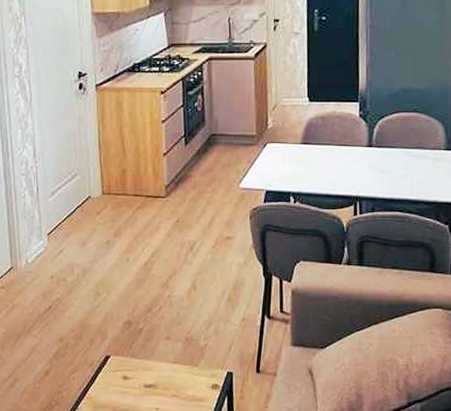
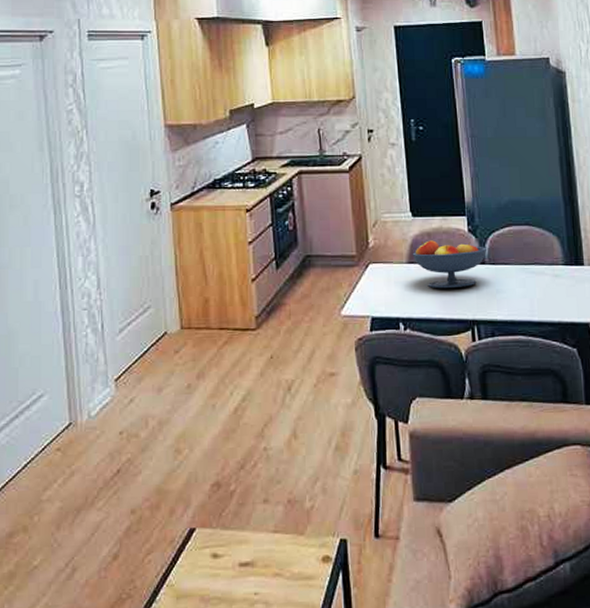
fruit bowl: none [306,124,376,168] -> present [412,240,488,289]

